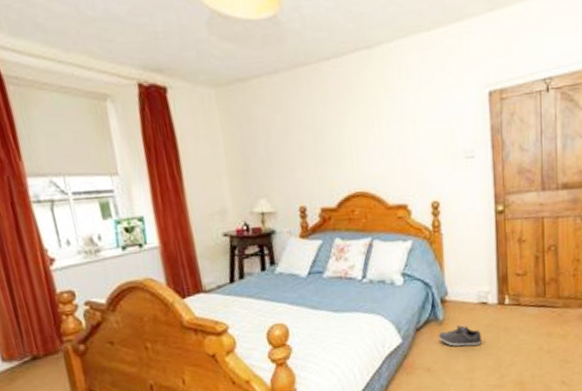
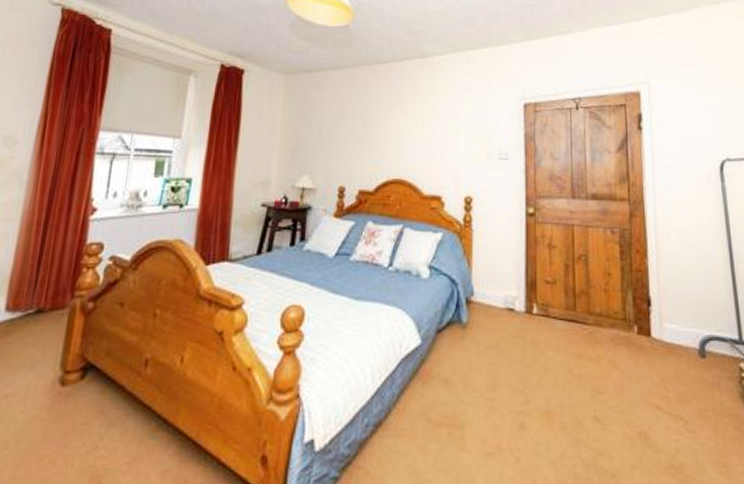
shoe: present [438,325,481,346] -> none [459,332,506,358]

